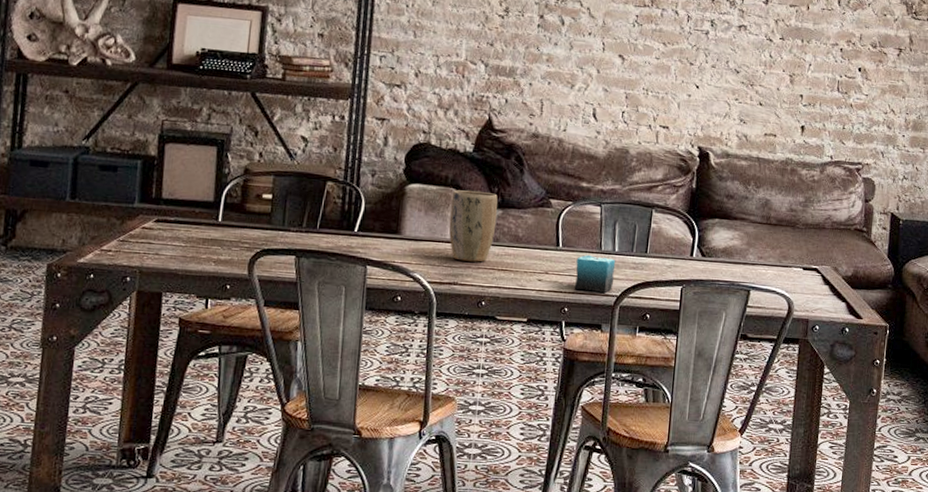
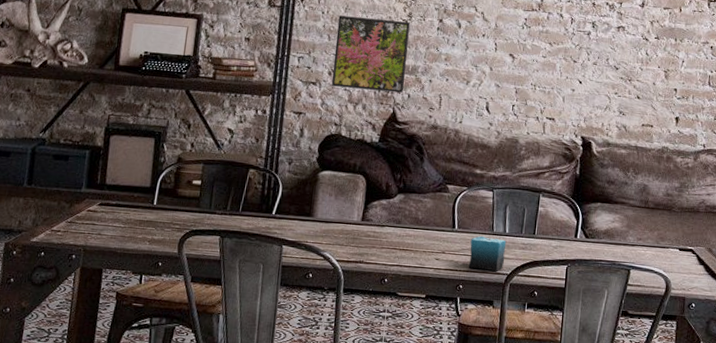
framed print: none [418,9,507,97] -> present [331,15,410,93]
plant pot: present [449,190,498,262] -> none [356,176,400,243]

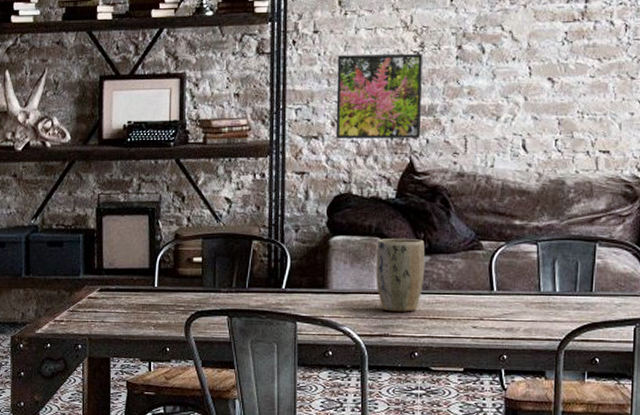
plant pot: none [356,176,400,243] -> present [376,238,426,312]
candle: present [468,236,507,271] -> none [512,298,558,337]

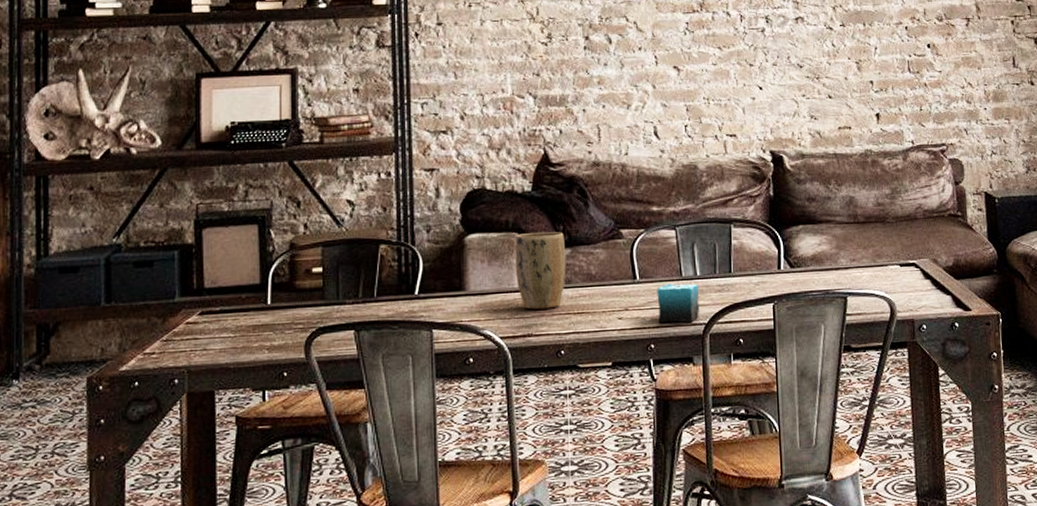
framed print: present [335,54,423,138] -> none [464,45,553,132]
candle: none [512,298,558,337] -> present [657,283,700,324]

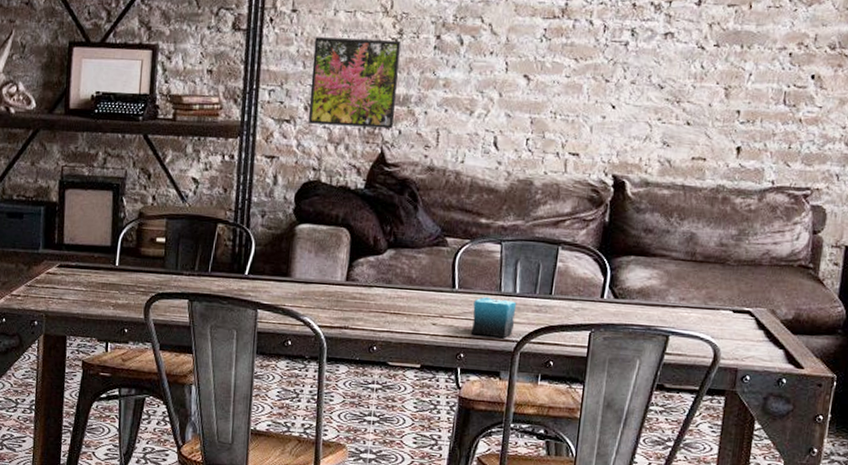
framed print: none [464,45,553,132] -> present [307,37,401,129]
plant pot: present [515,231,566,310] -> none [339,229,391,306]

